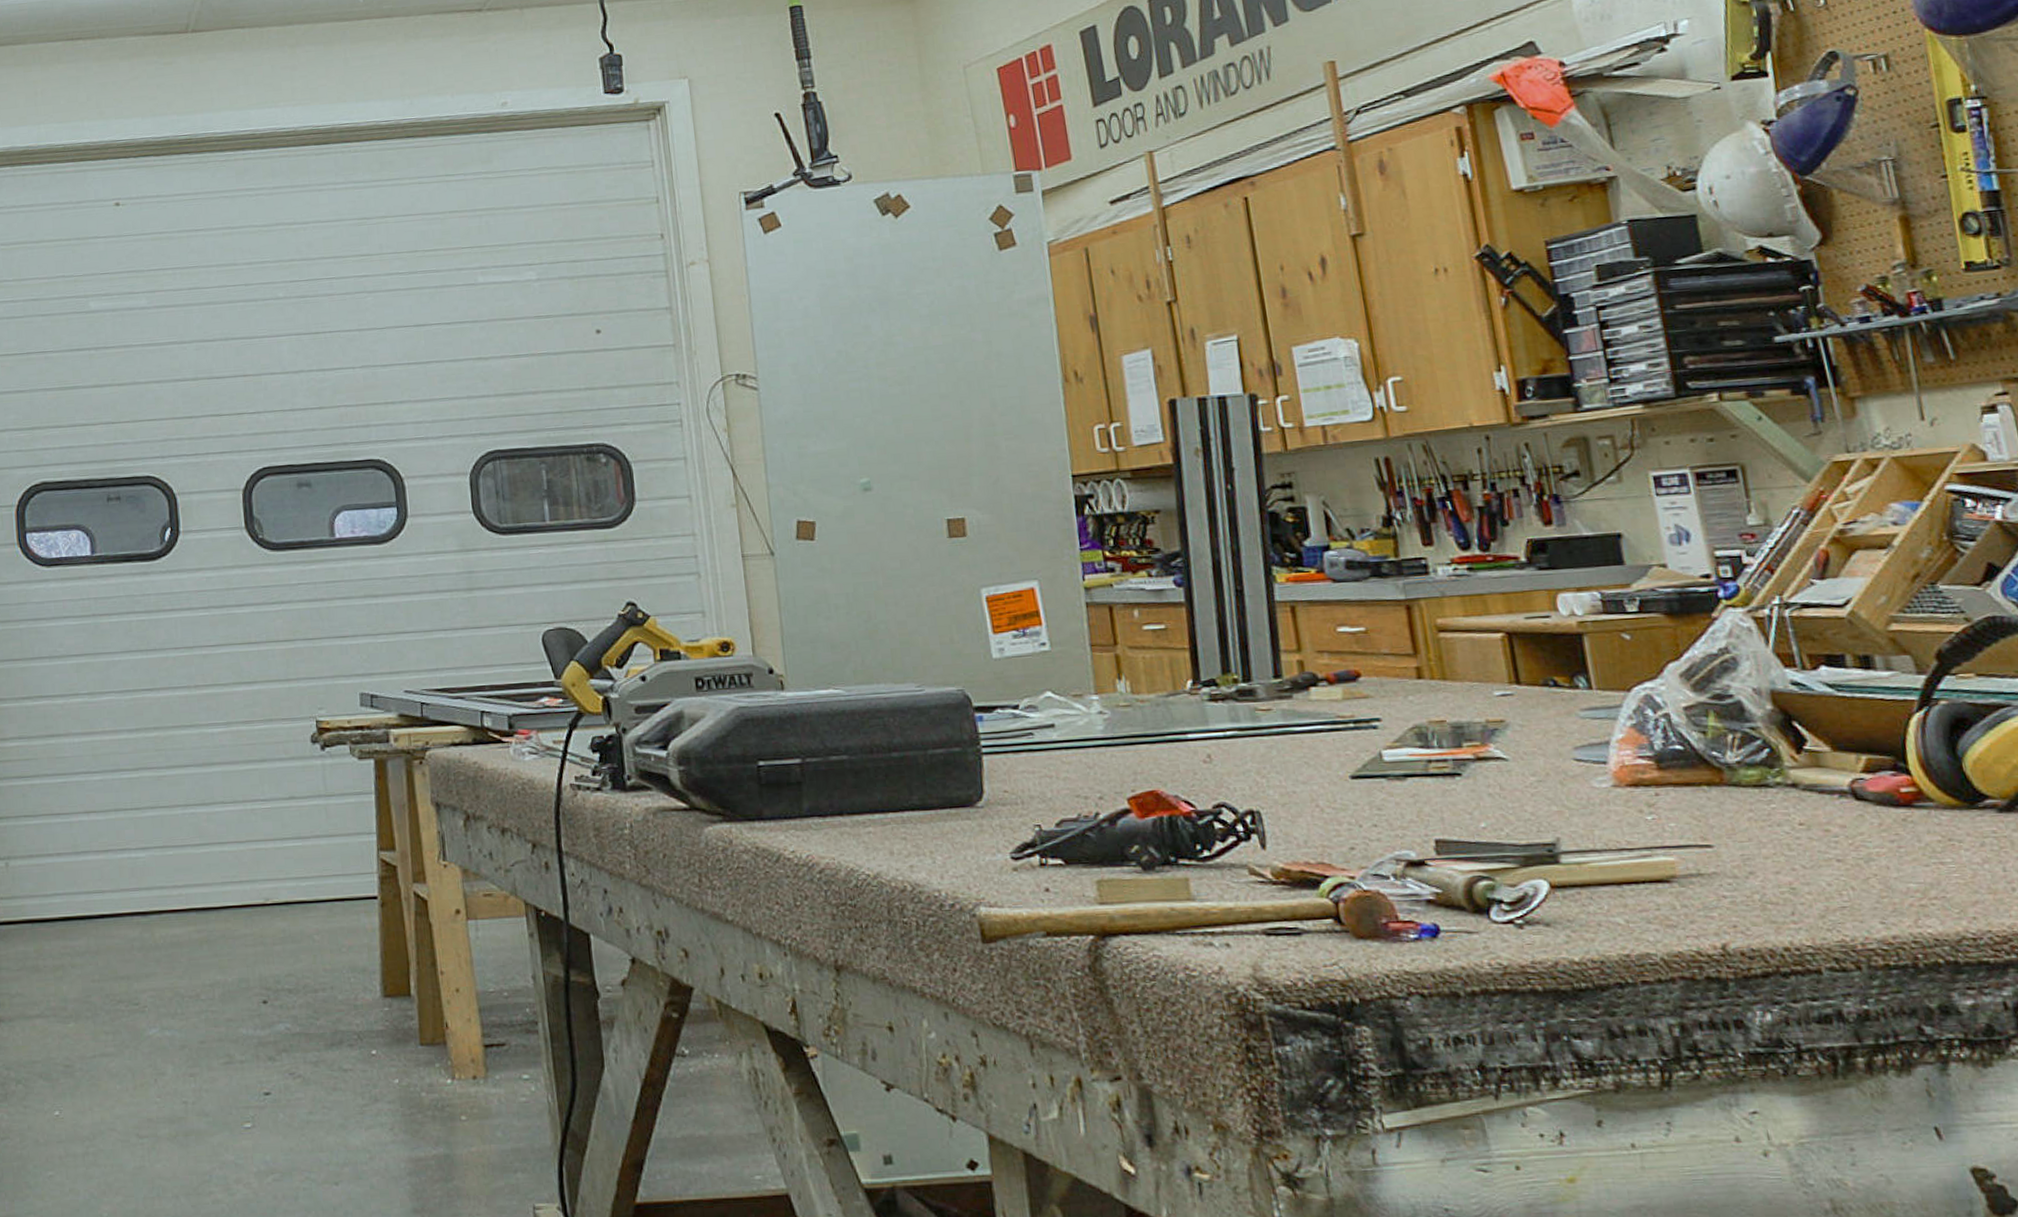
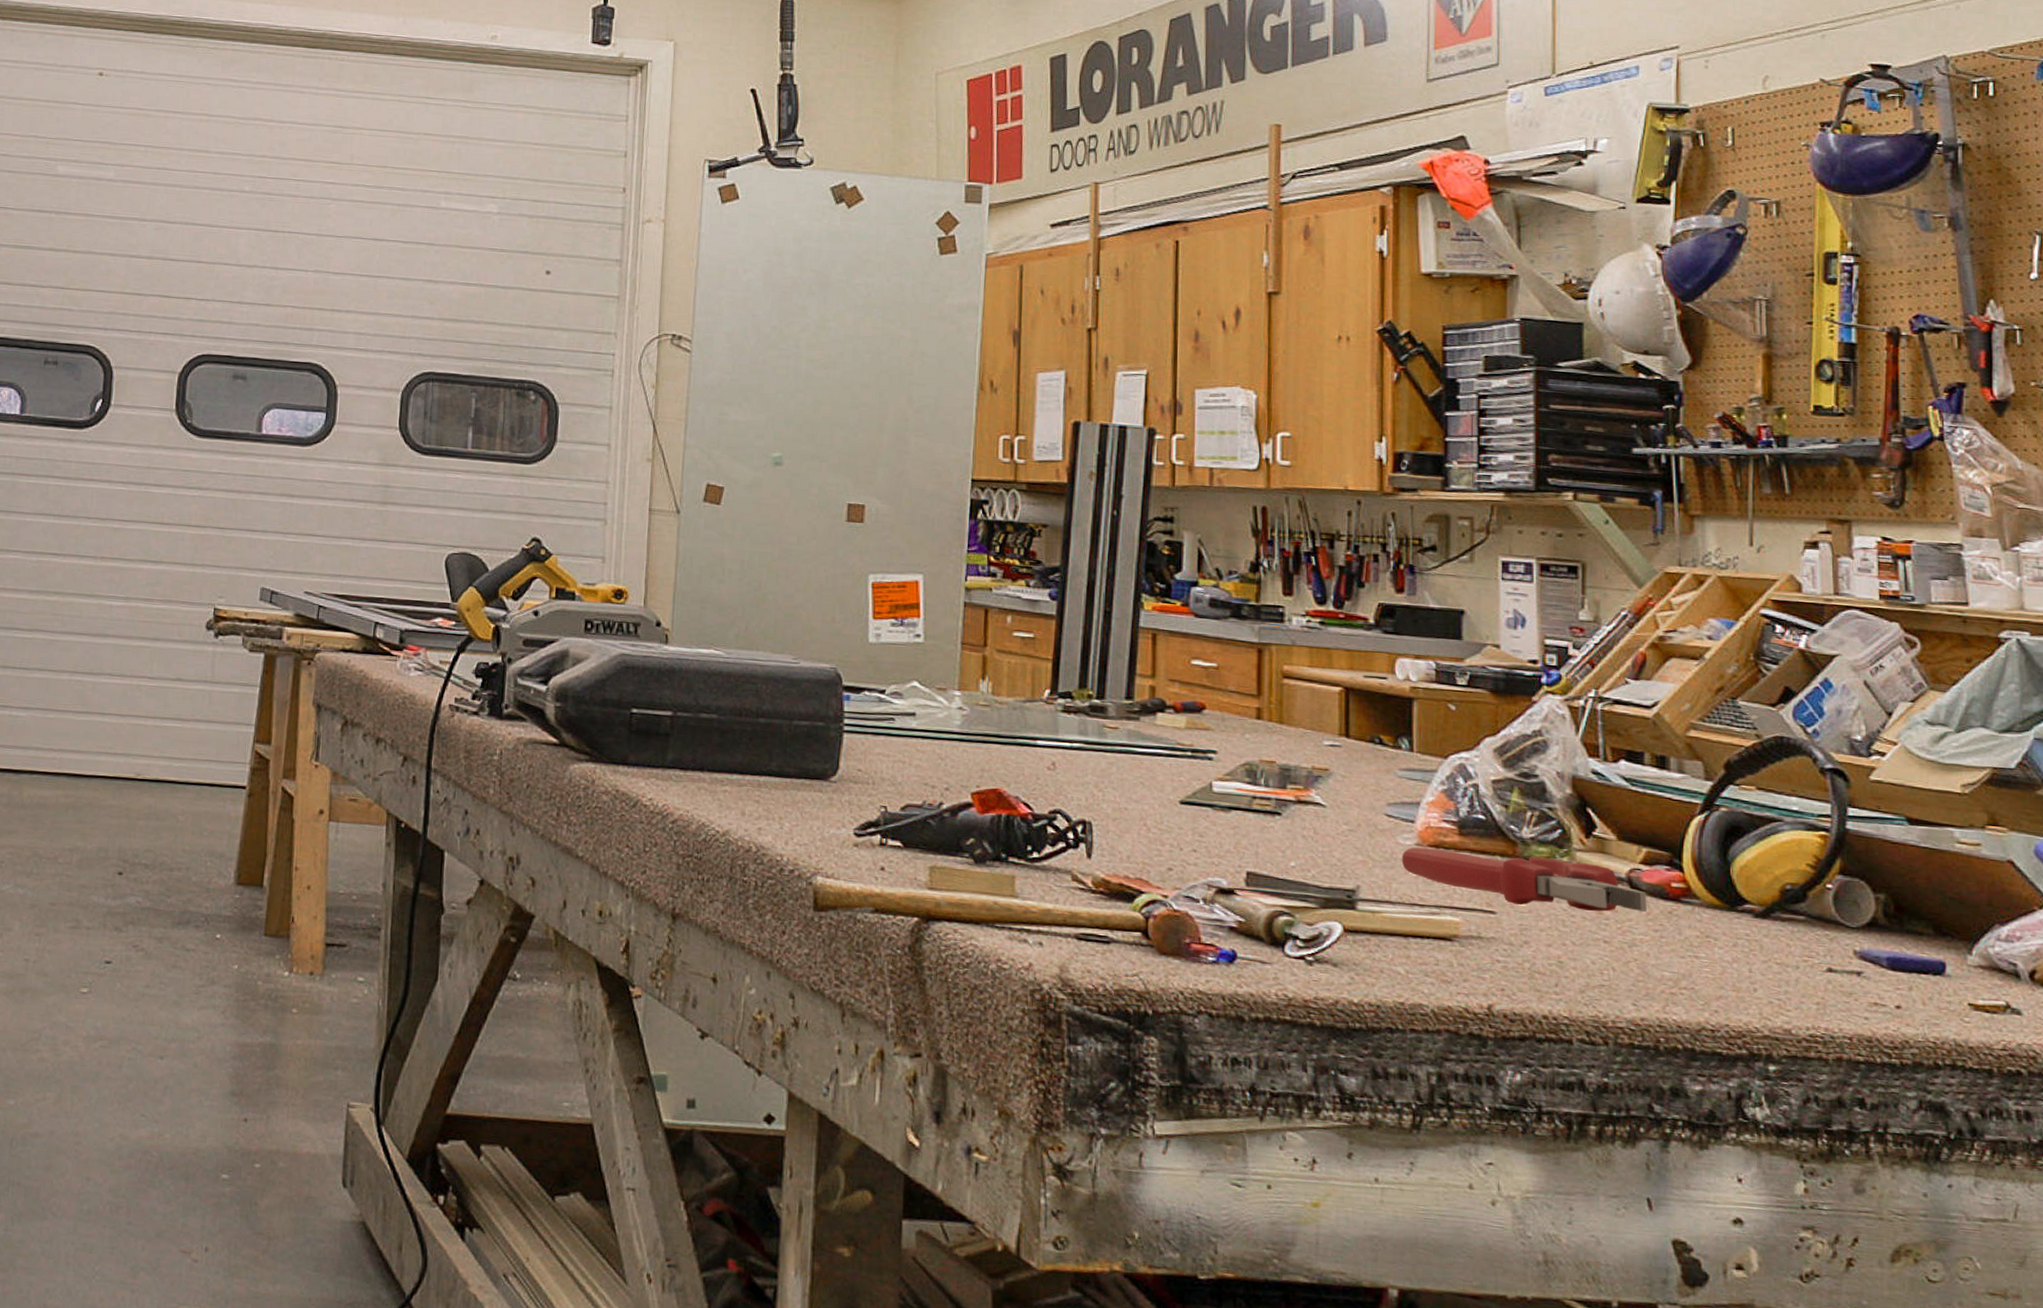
pliers: none [1599,780,1878,835] -> present [1401,847,1647,912]

